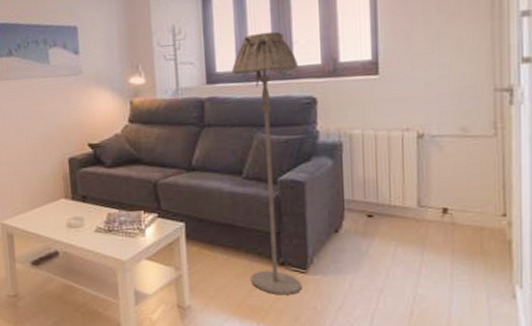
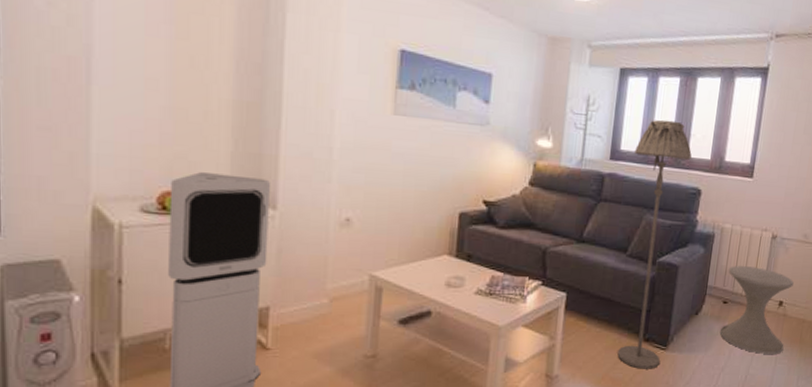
side table: none [368,172,460,271] -> present [719,265,794,354]

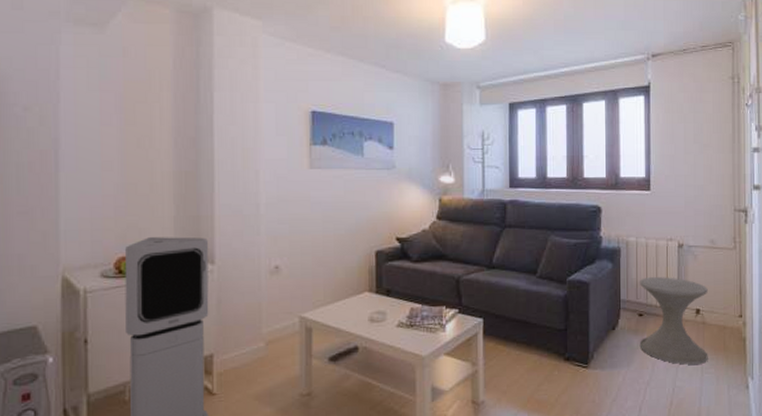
floor lamp: present [617,119,692,369] -> none [532,145,587,389]

